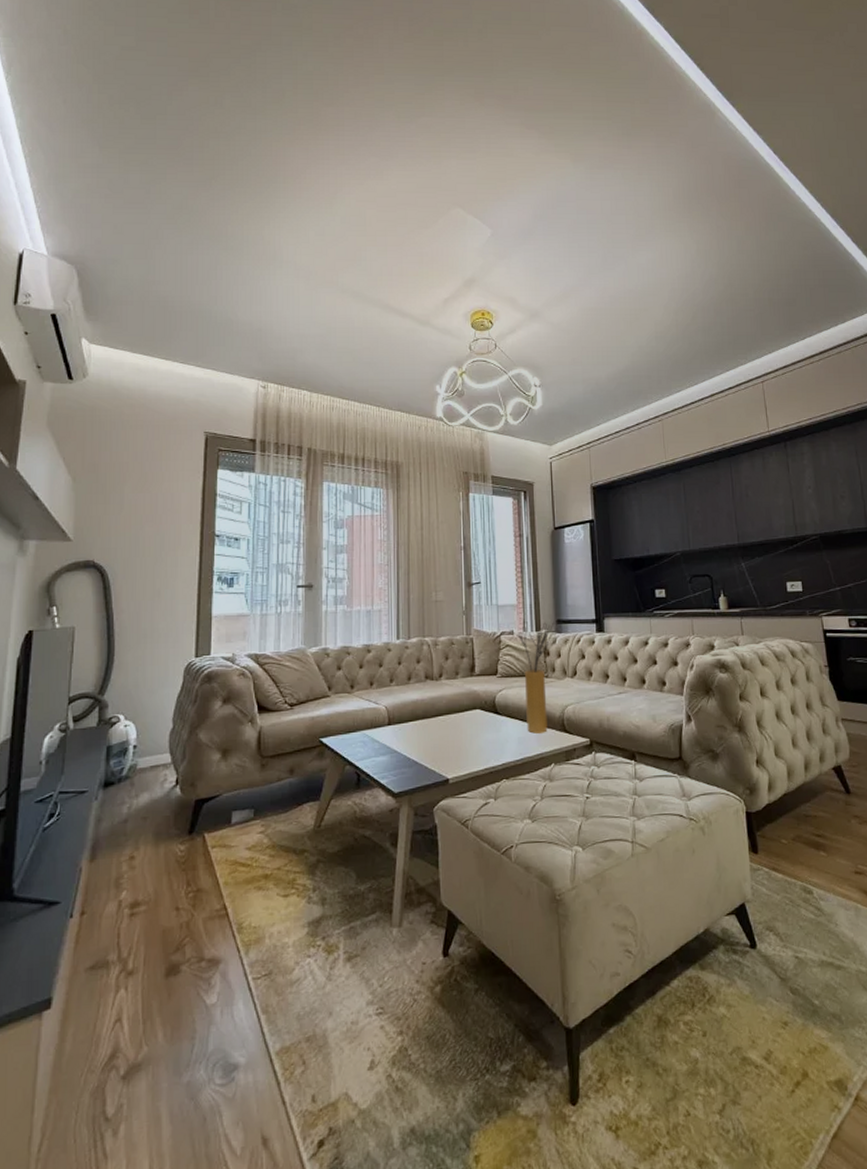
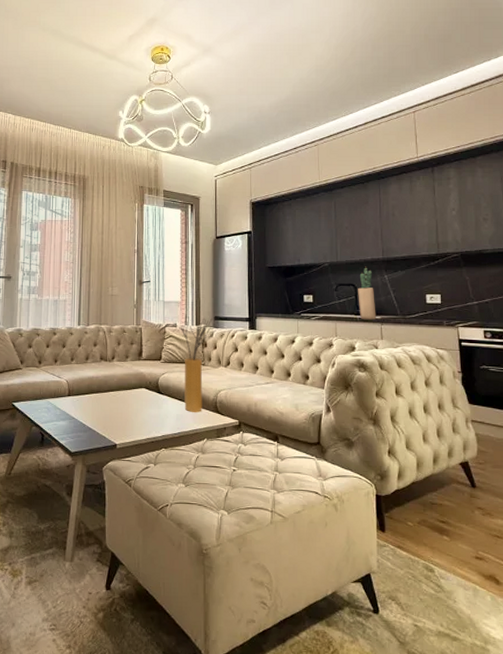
vase: none [714,554,735,615] -> present [358,266,376,320]

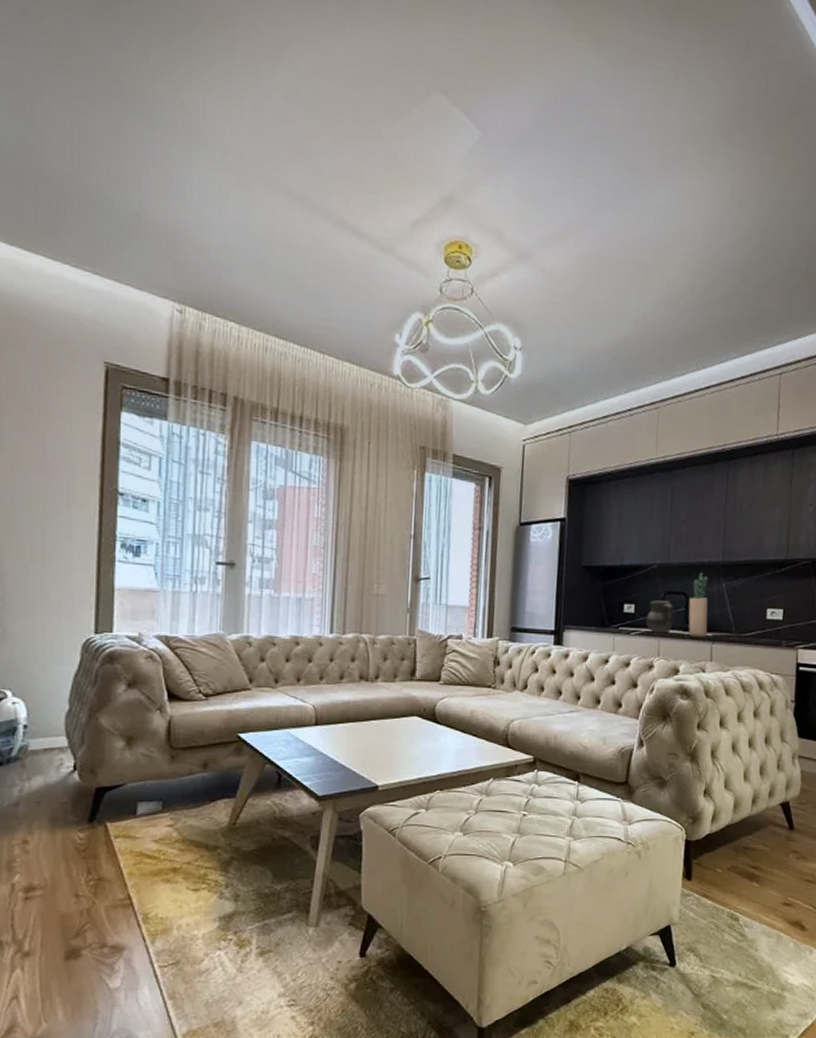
vase: present [181,316,213,412] -> none [467,626,509,747]
ceramic jug: none [322,291,346,318] -> present [645,600,674,633]

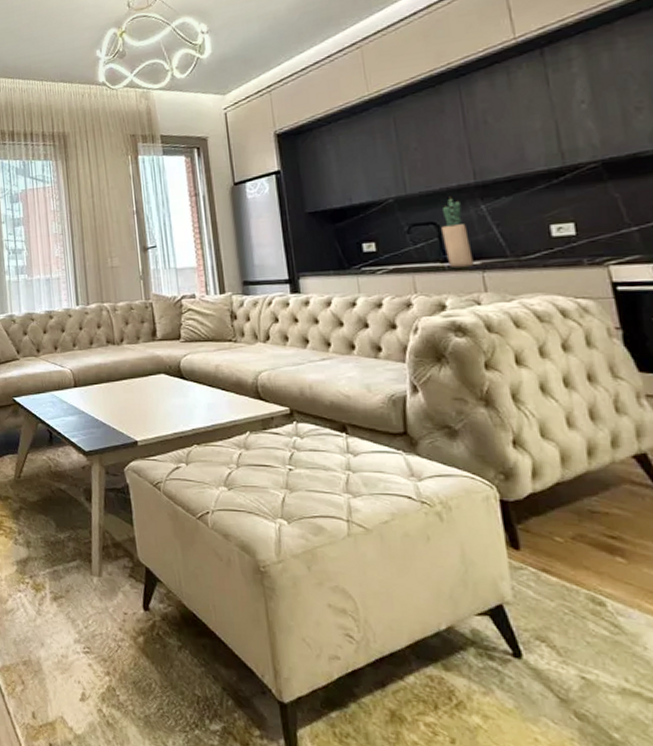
ceramic jug: present [645,600,674,633] -> none [391,233,427,269]

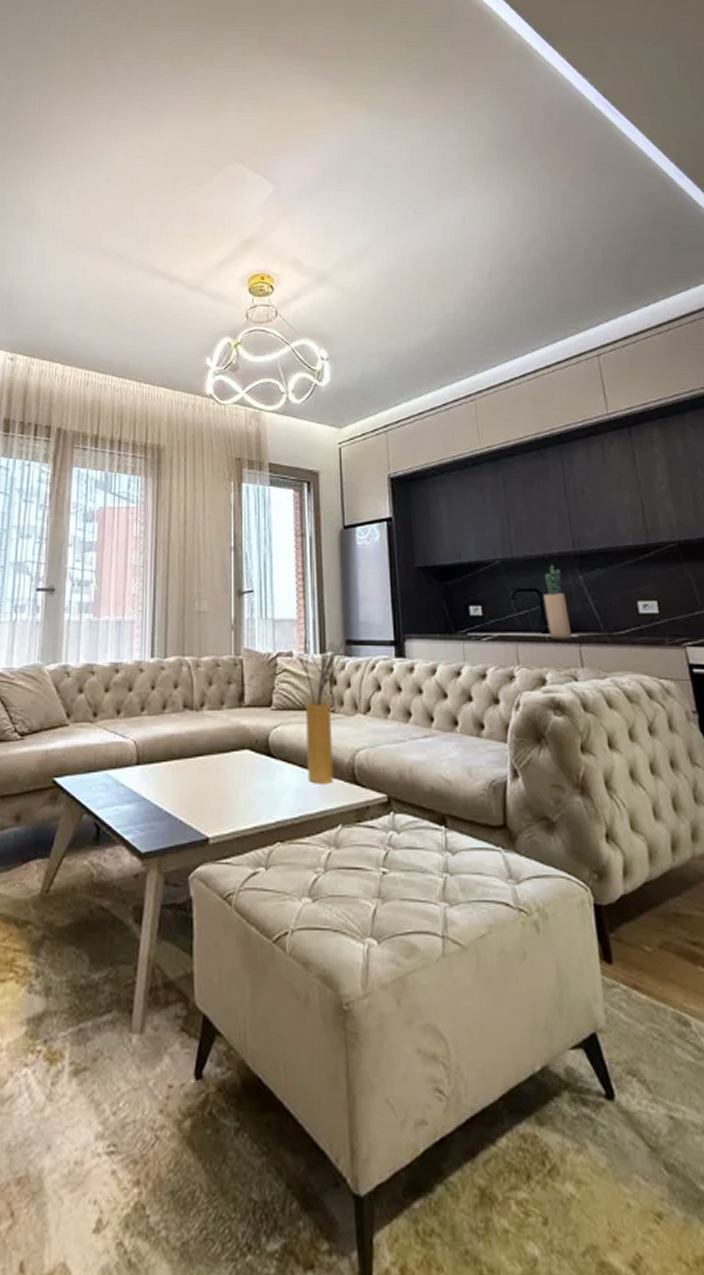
vase: none [201,284,242,400] -> present [299,641,343,784]

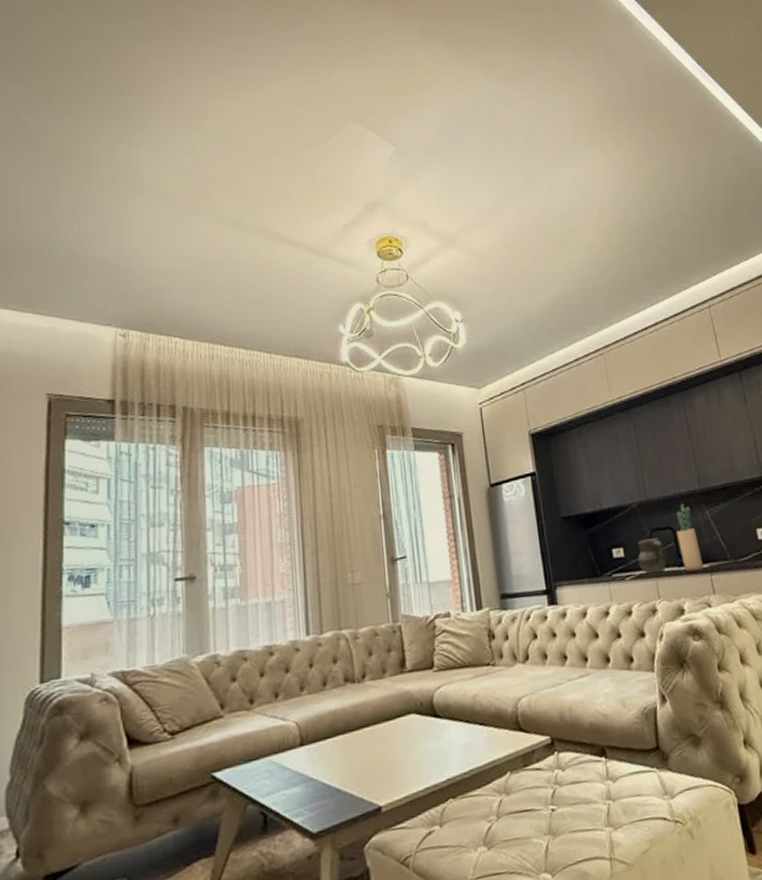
vase: present [299,641,343,784] -> none [456,597,499,737]
ceramic jug: none [496,600,530,637] -> present [637,538,667,574]

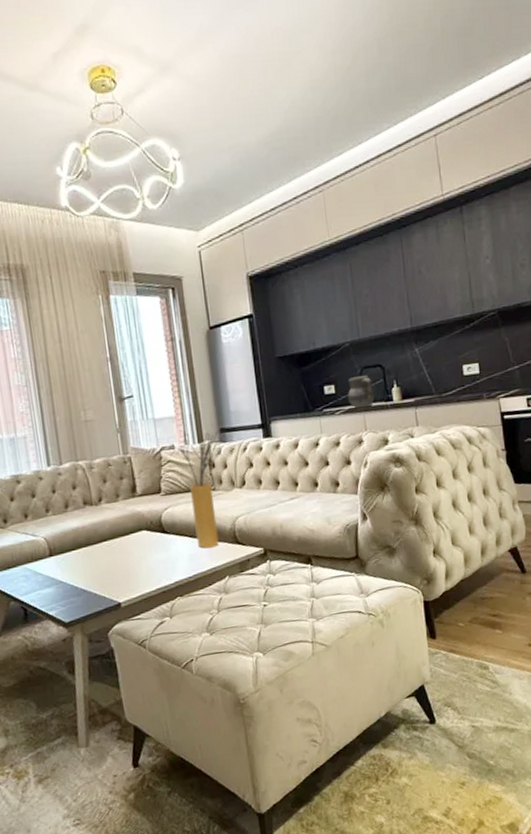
vase: none [456,597,499,737] -> present [180,431,219,549]
vase: present [676,502,704,572] -> none [386,340,409,407]

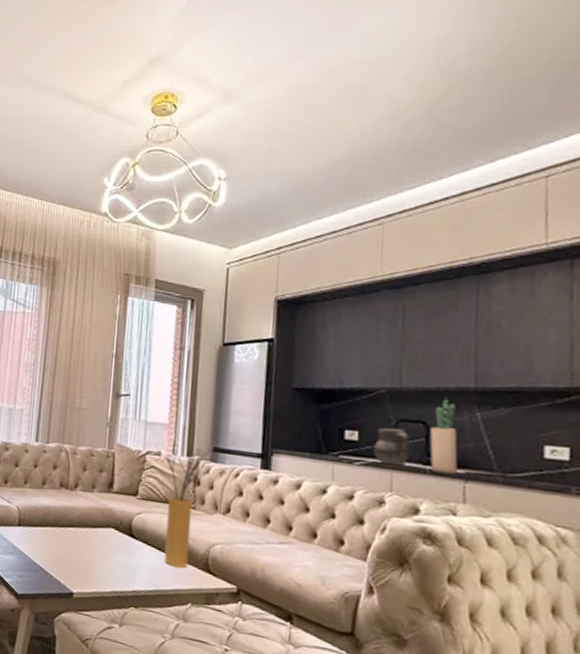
vase: none [386,340,409,407] -> present [430,397,458,475]

